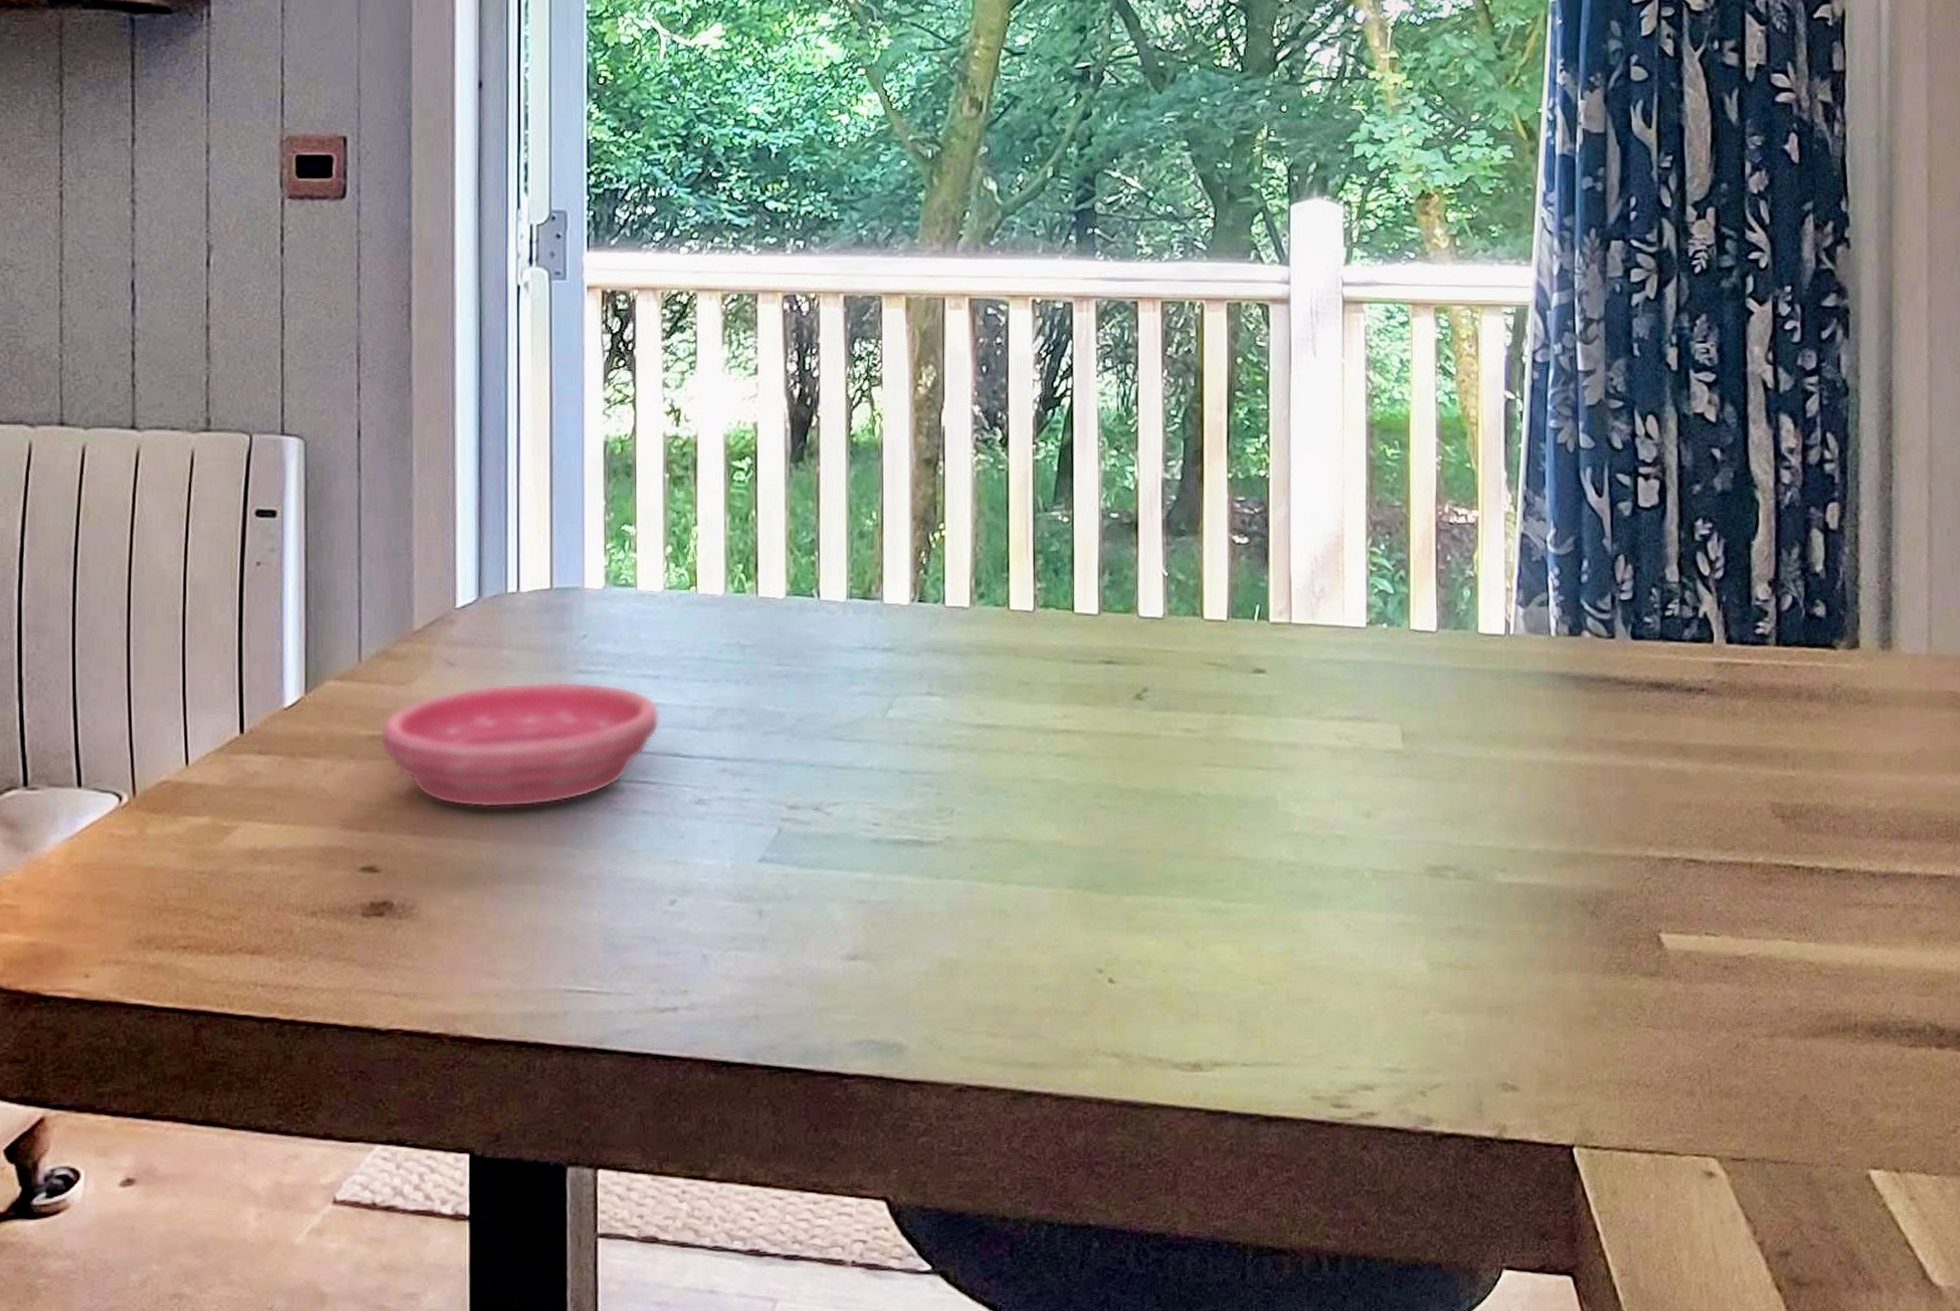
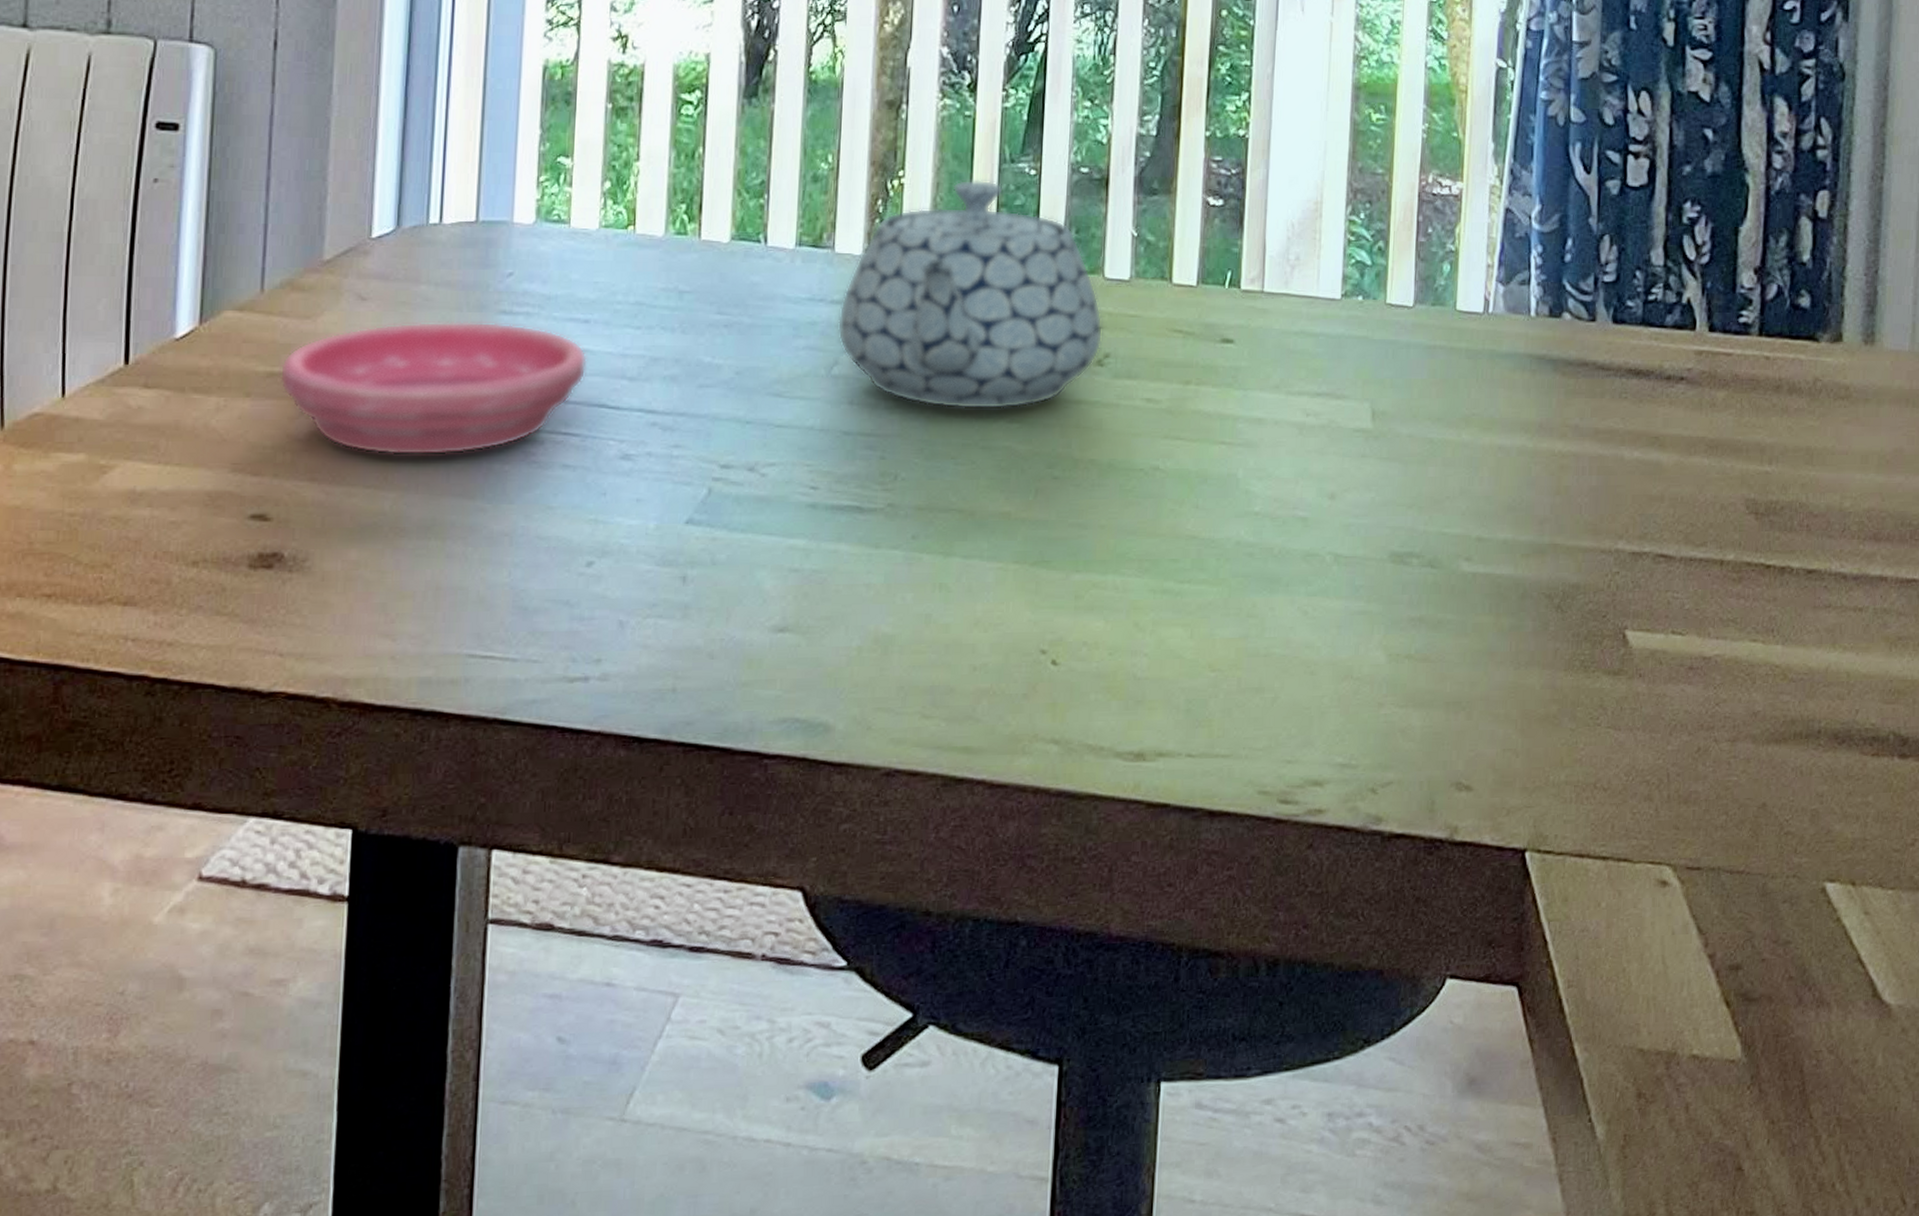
teapot: none [889,529,1141,746] -> present [837,179,1103,410]

